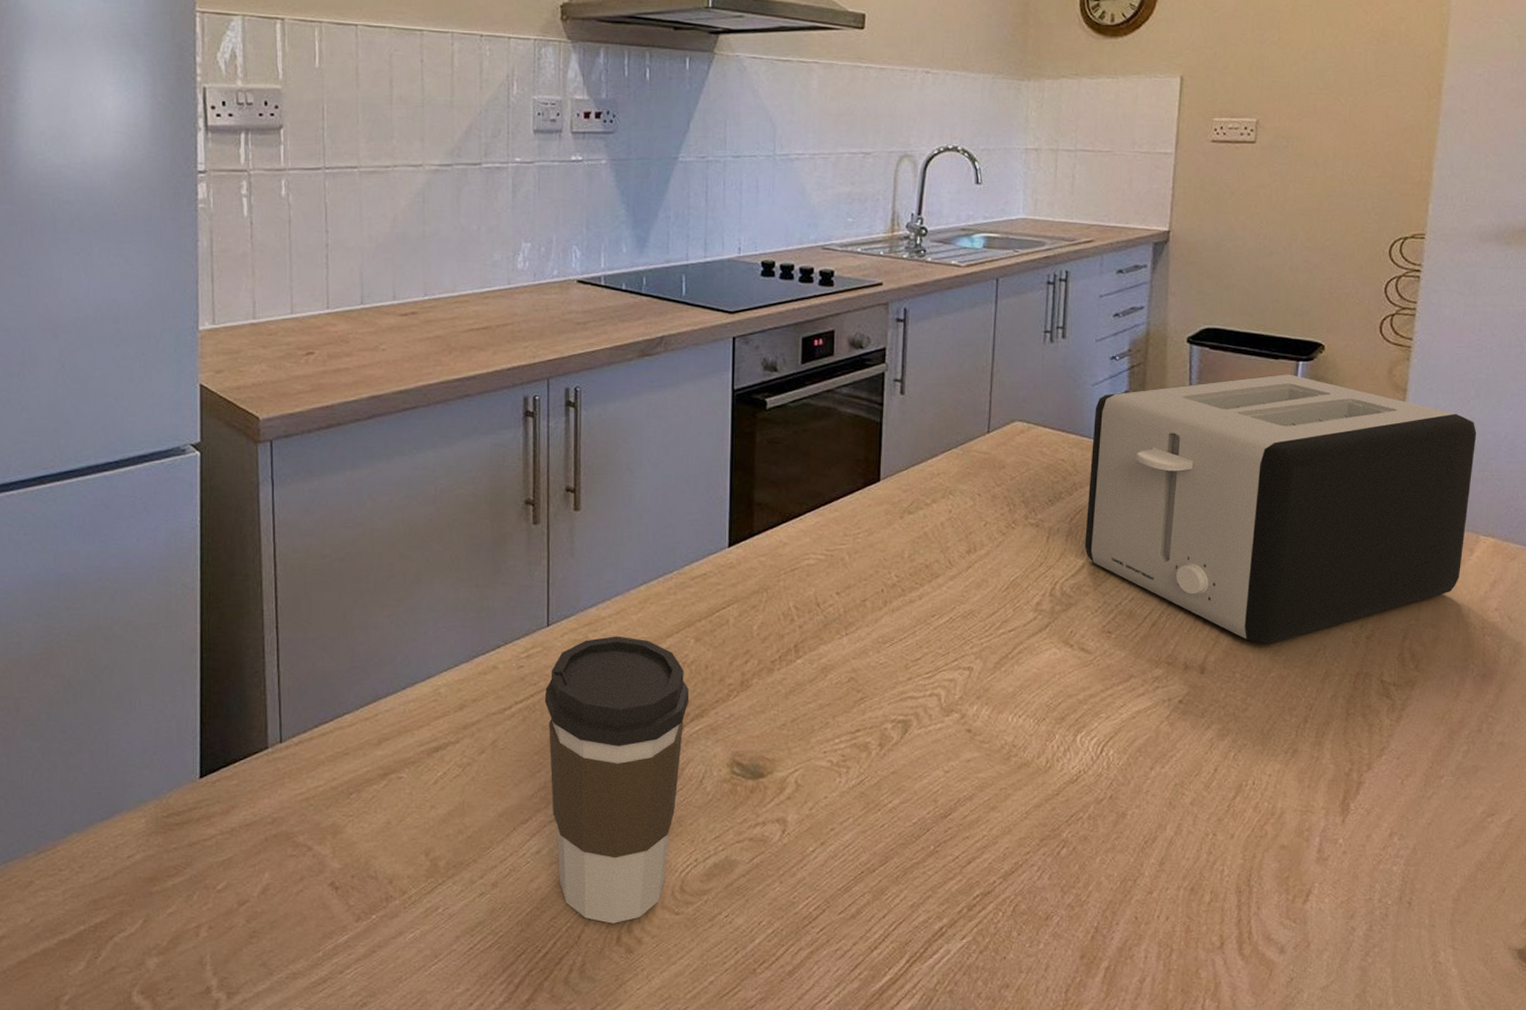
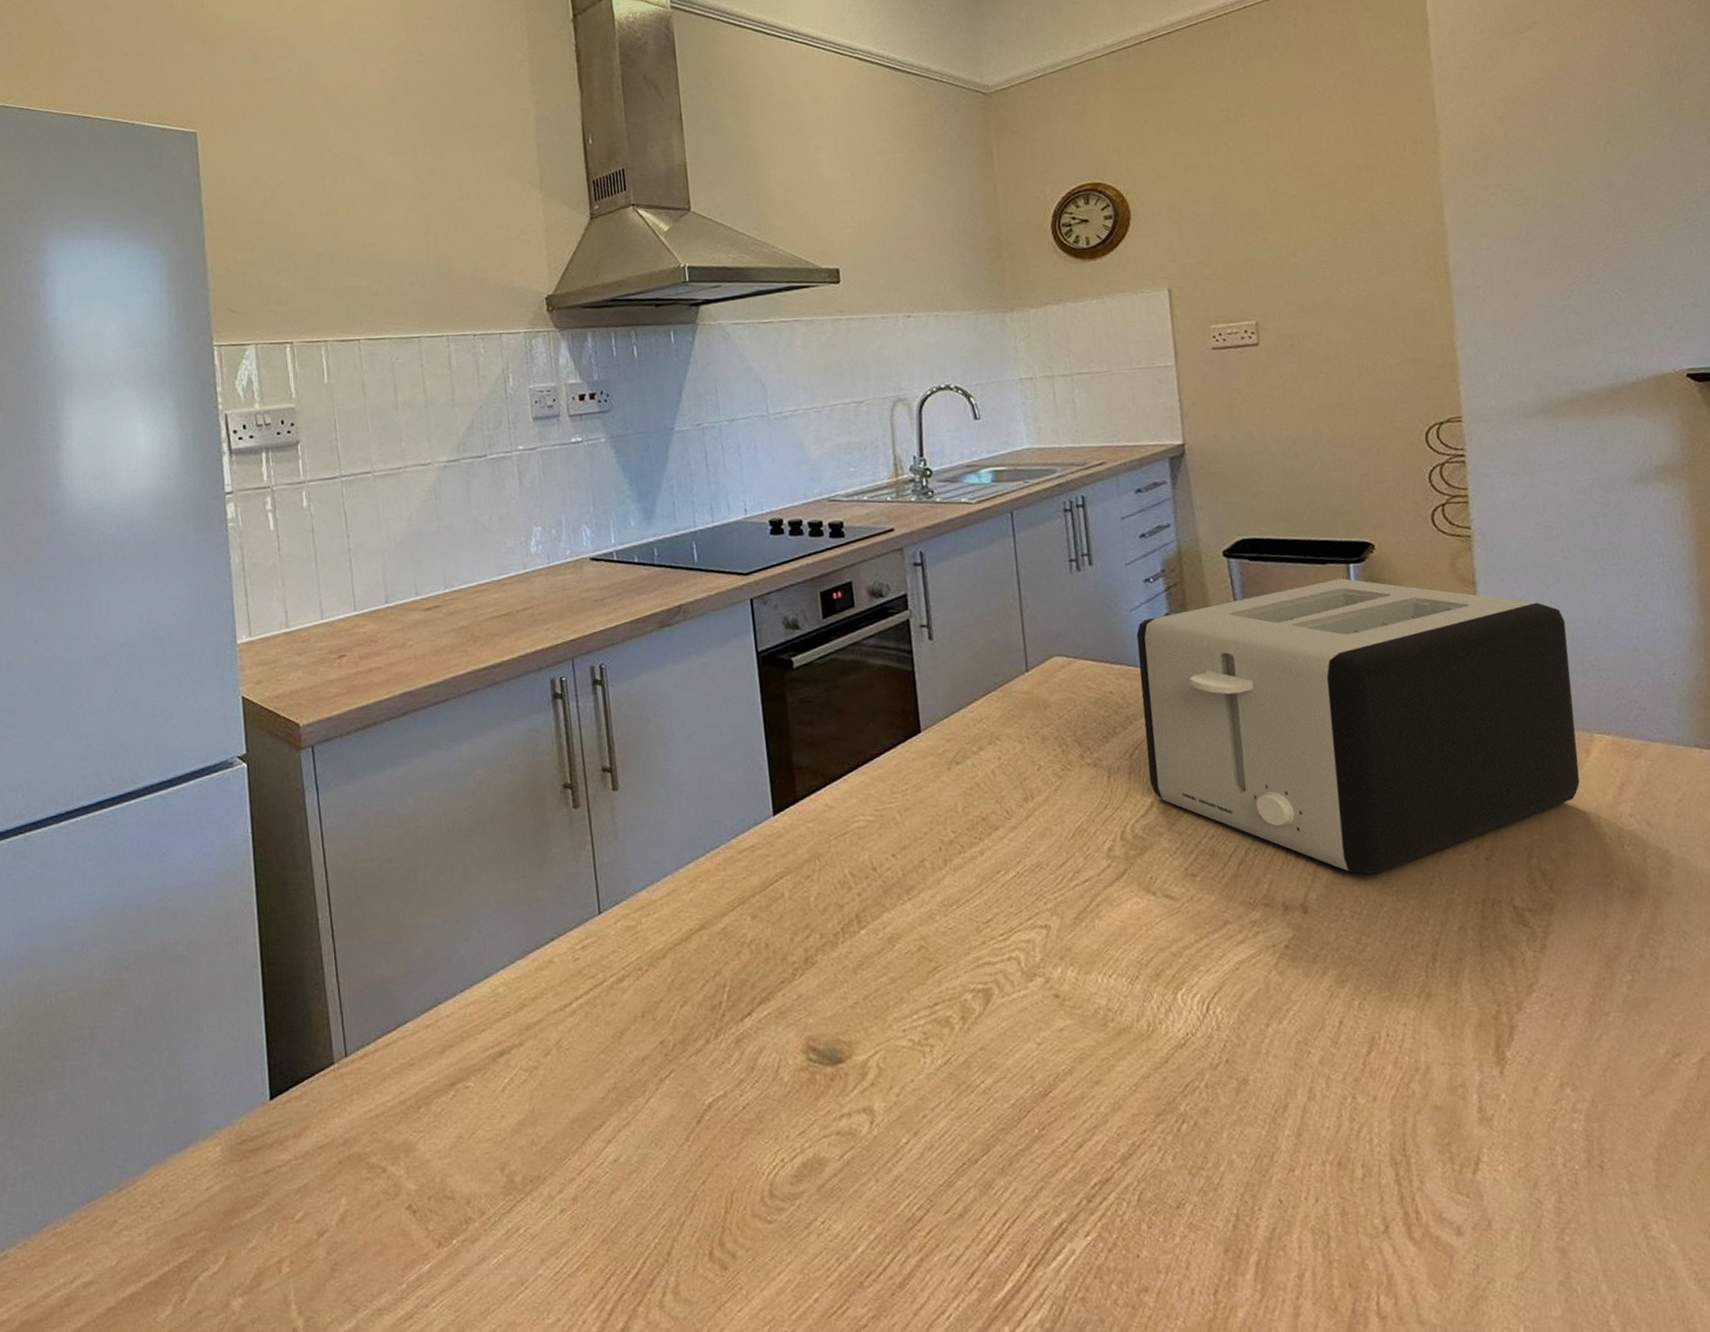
coffee cup: present [544,636,690,924] -> none [604,918,754,1237]

